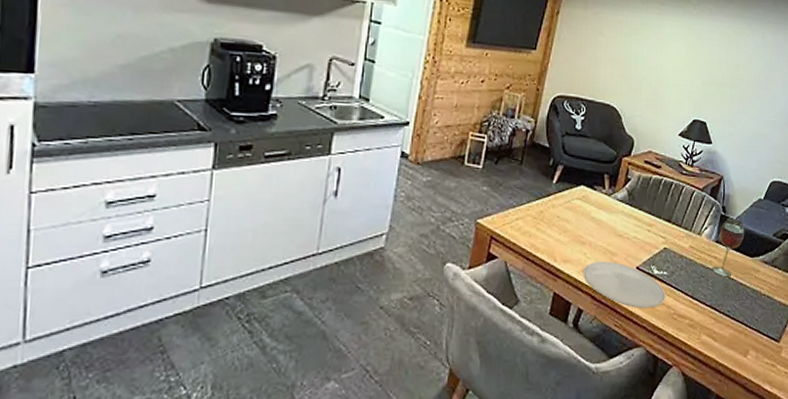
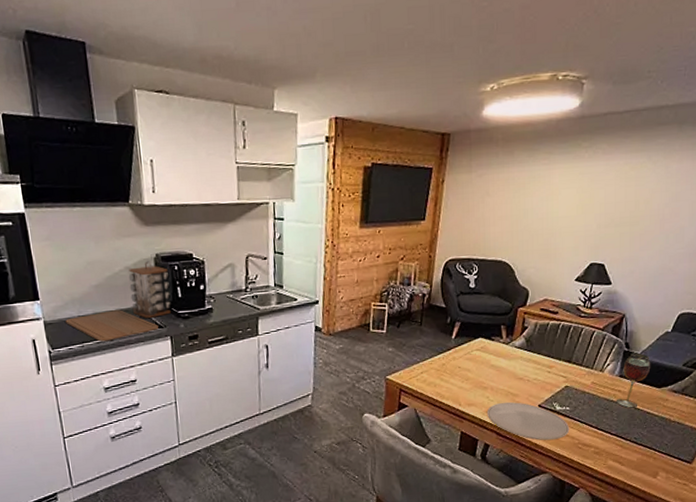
chopping board: none [67,100,201,140] -> present [65,310,159,342]
spice rack: none [168,45,227,117] -> present [128,261,172,318]

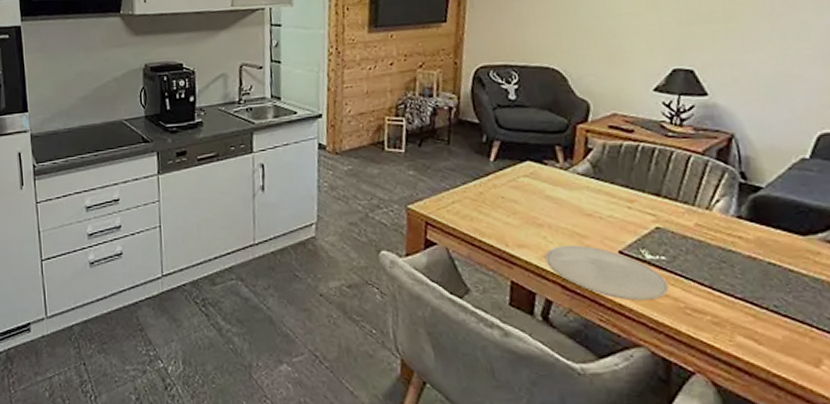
chopping board: present [65,310,159,342] -> none [51,123,145,157]
spice rack: present [128,261,172,318] -> none [116,71,159,132]
wineglass: present [617,352,651,408] -> none [737,186,786,263]

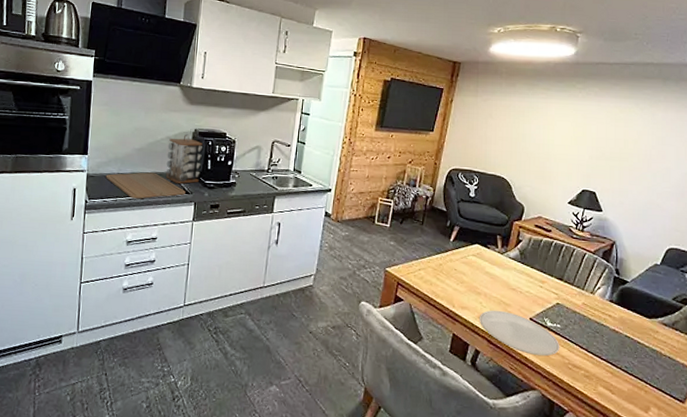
chopping board: none [51,123,145,157] -> present [106,172,186,199]
spice rack: none [116,71,159,132] -> present [165,134,203,184]

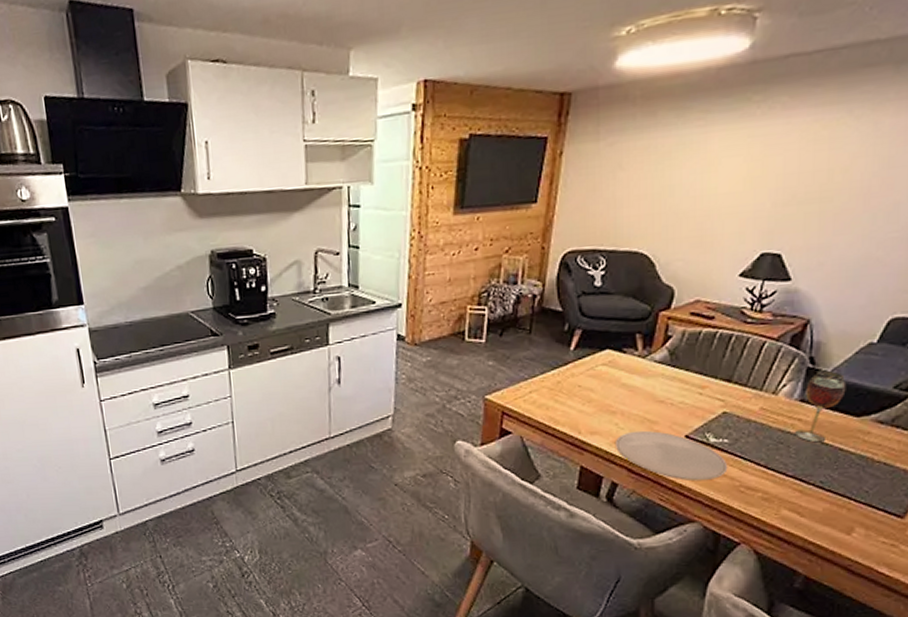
chopping board: present [106,172,186,199] -> none [112,315,214,352]
spice rack: present [165,134,203,184] -> none [180,258,229,325]
wineglass: none [607,280,641,335] -> present [795,370,846,443]

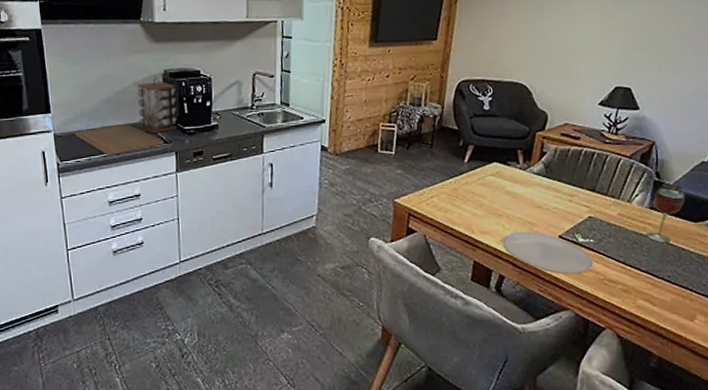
chopping board: none [112,315,214,352] -> present [74,124,164,156]
spice rack: none [180,258,229,325] -> present [137,77,178,133]

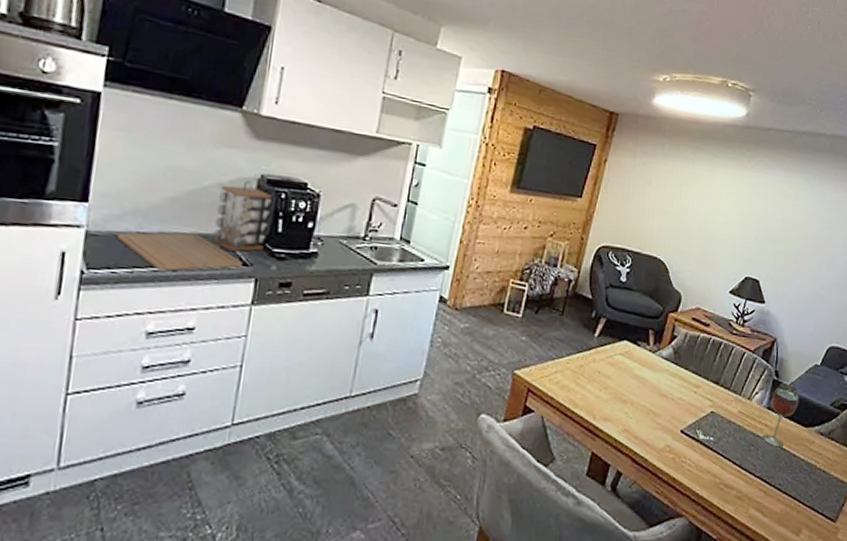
plate: present [501,231,594,275] -> none [623,421,712,476]

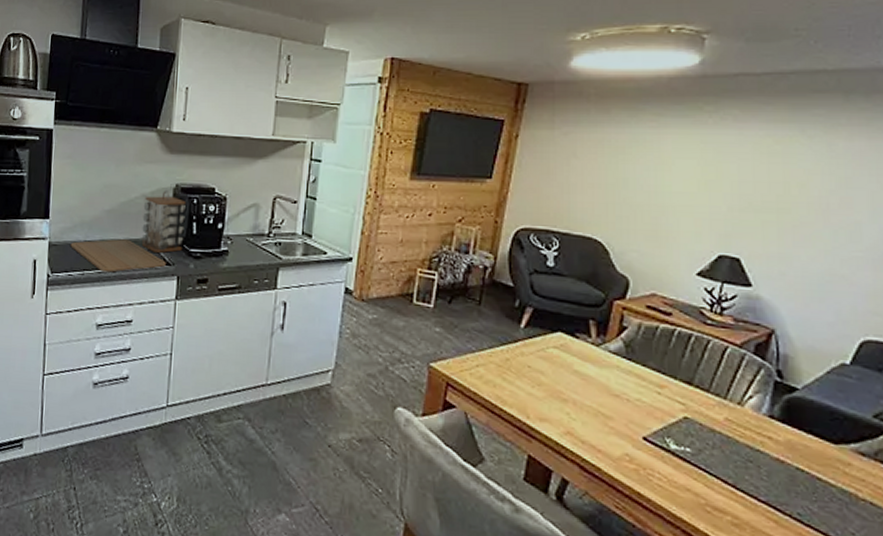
wineglass: present [763,383,799,448] -> none [766,386,820,468]

